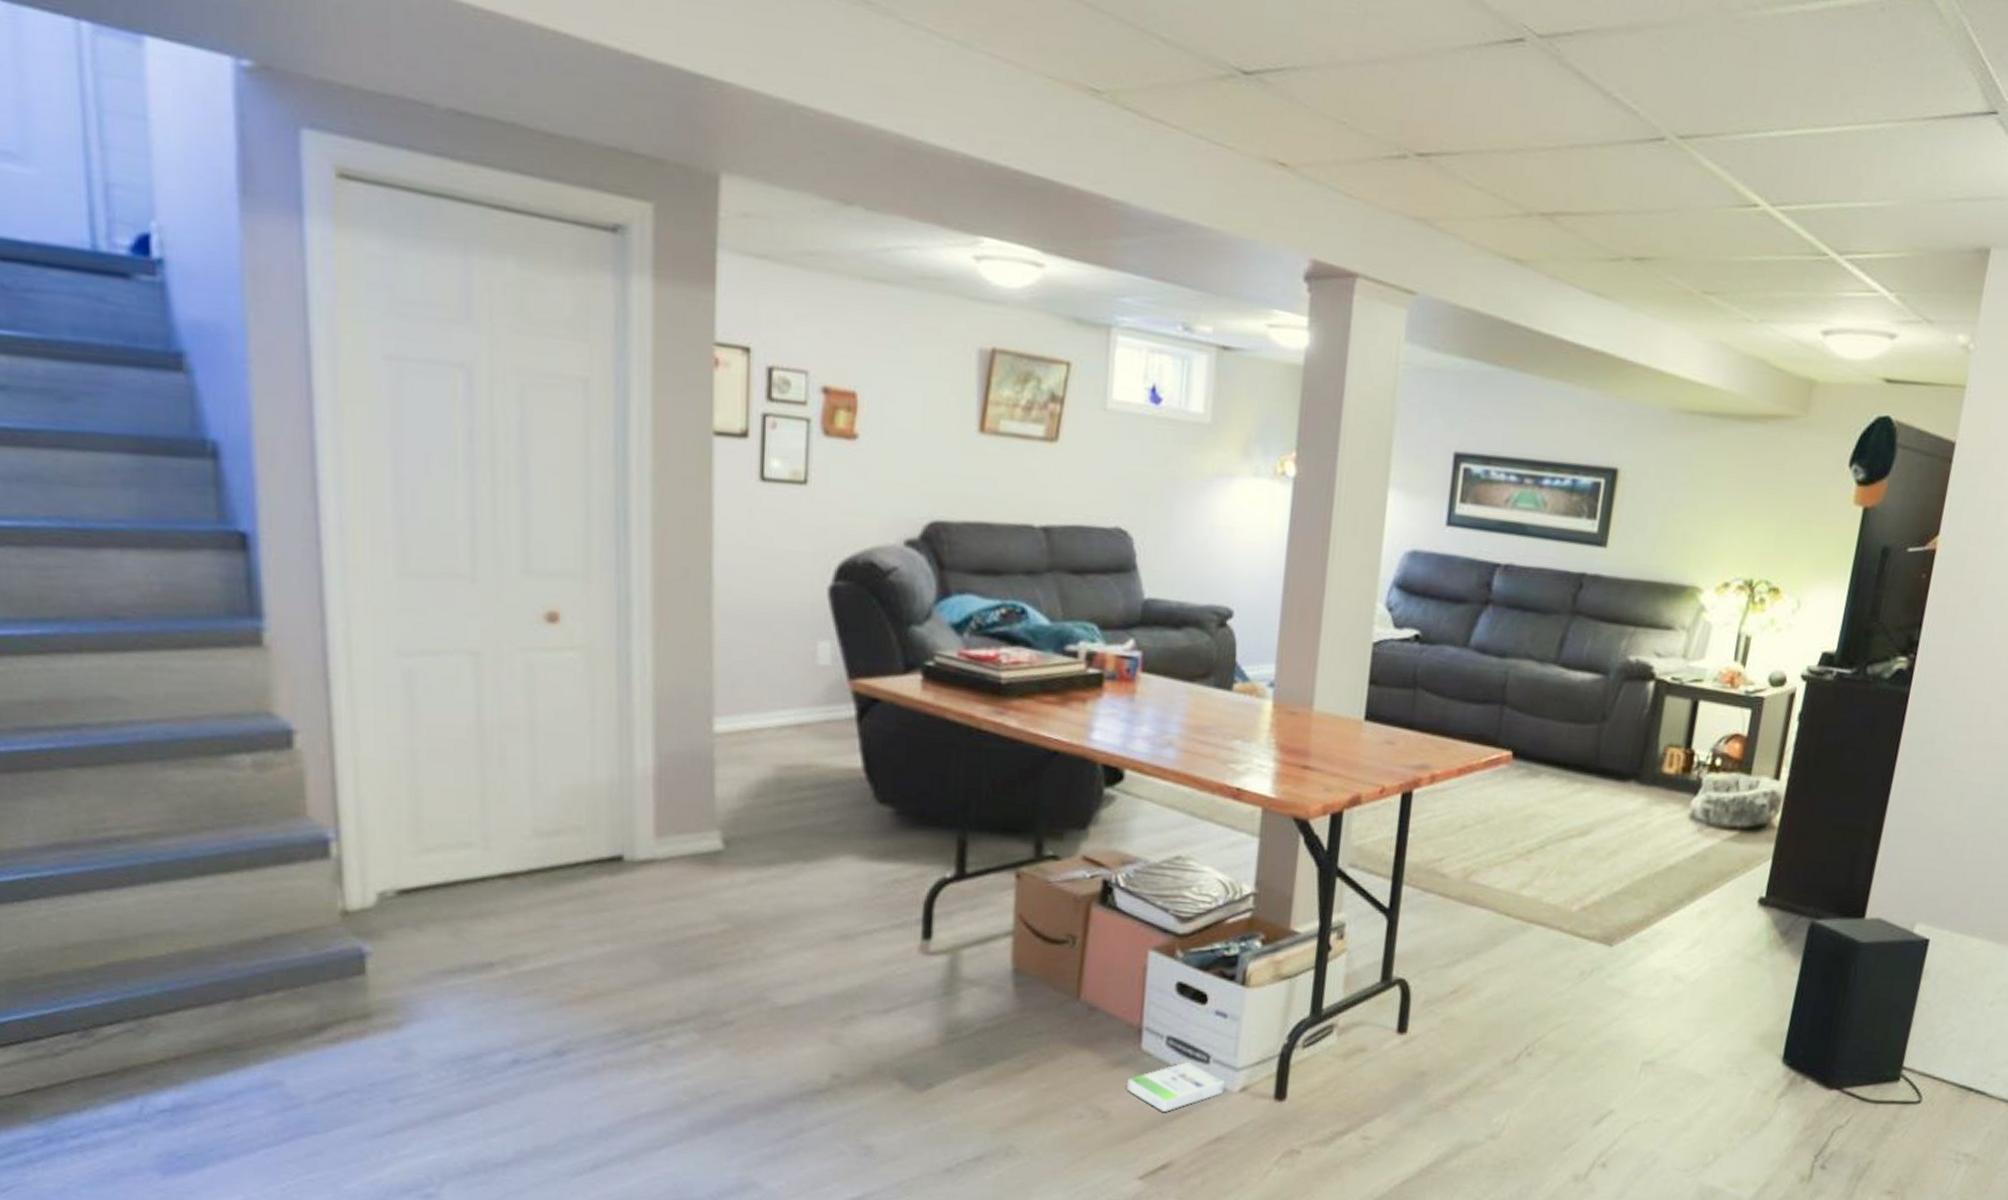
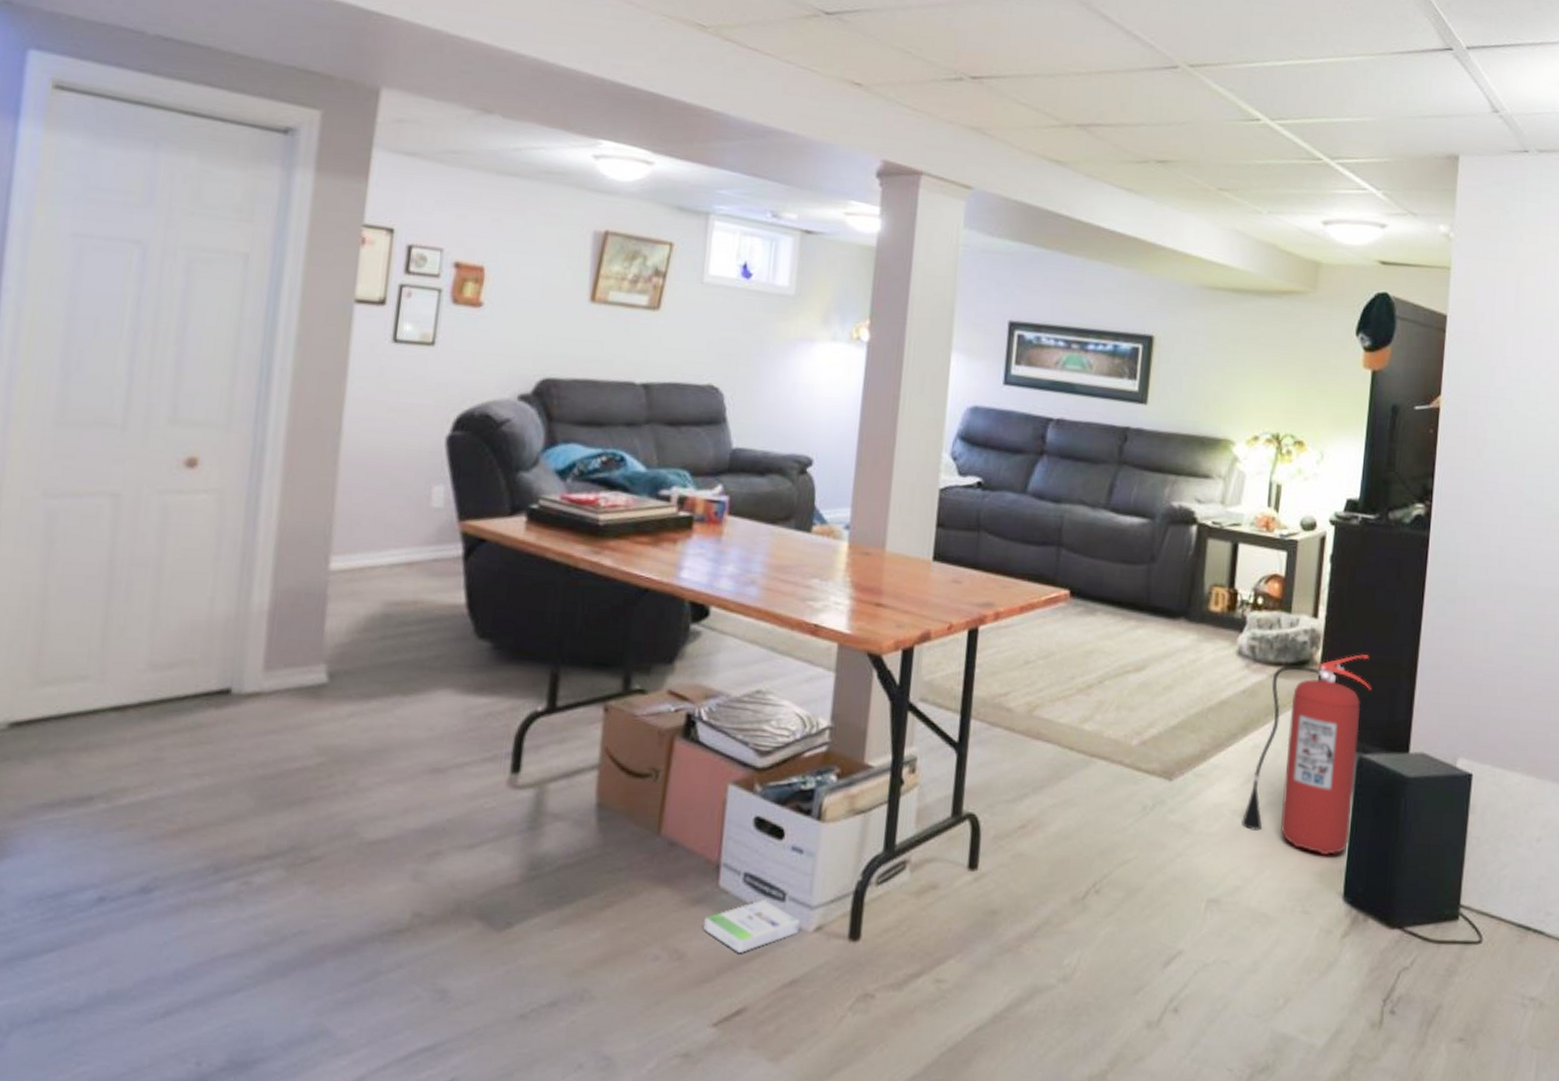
fire extinguisher: none [1683,818,1832,1020] -> present [1242,654,1371,856]

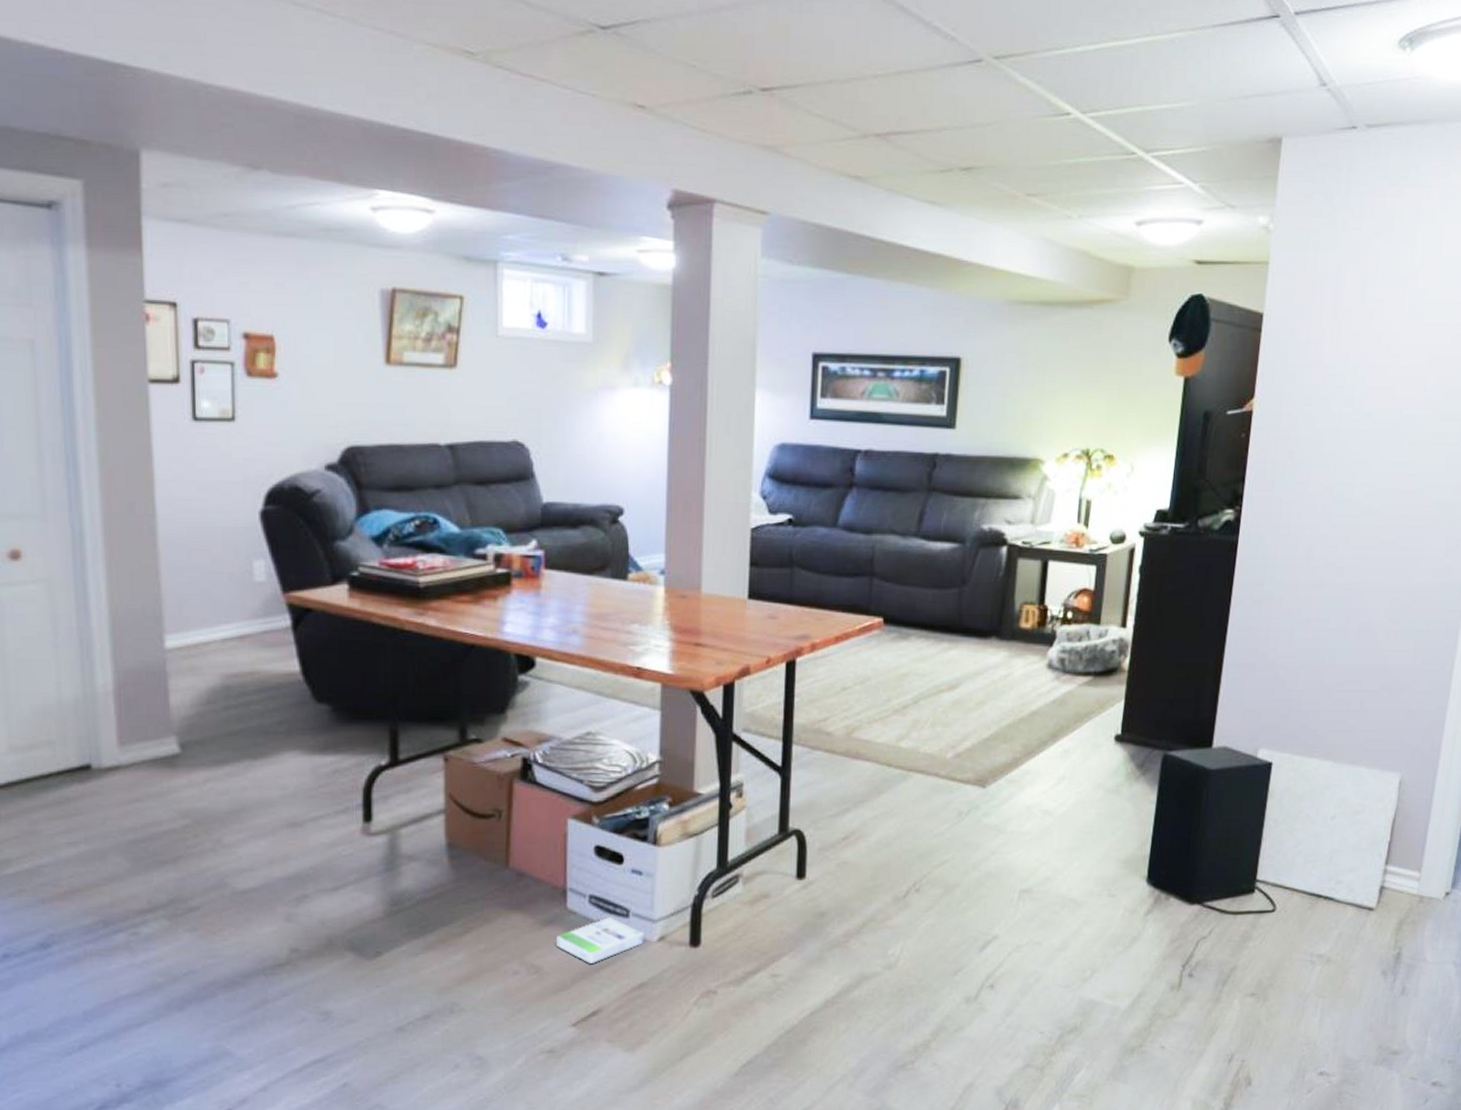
fire extinguisher: present [1242,654,1371,856] -> none [1052,659,1177,845]

